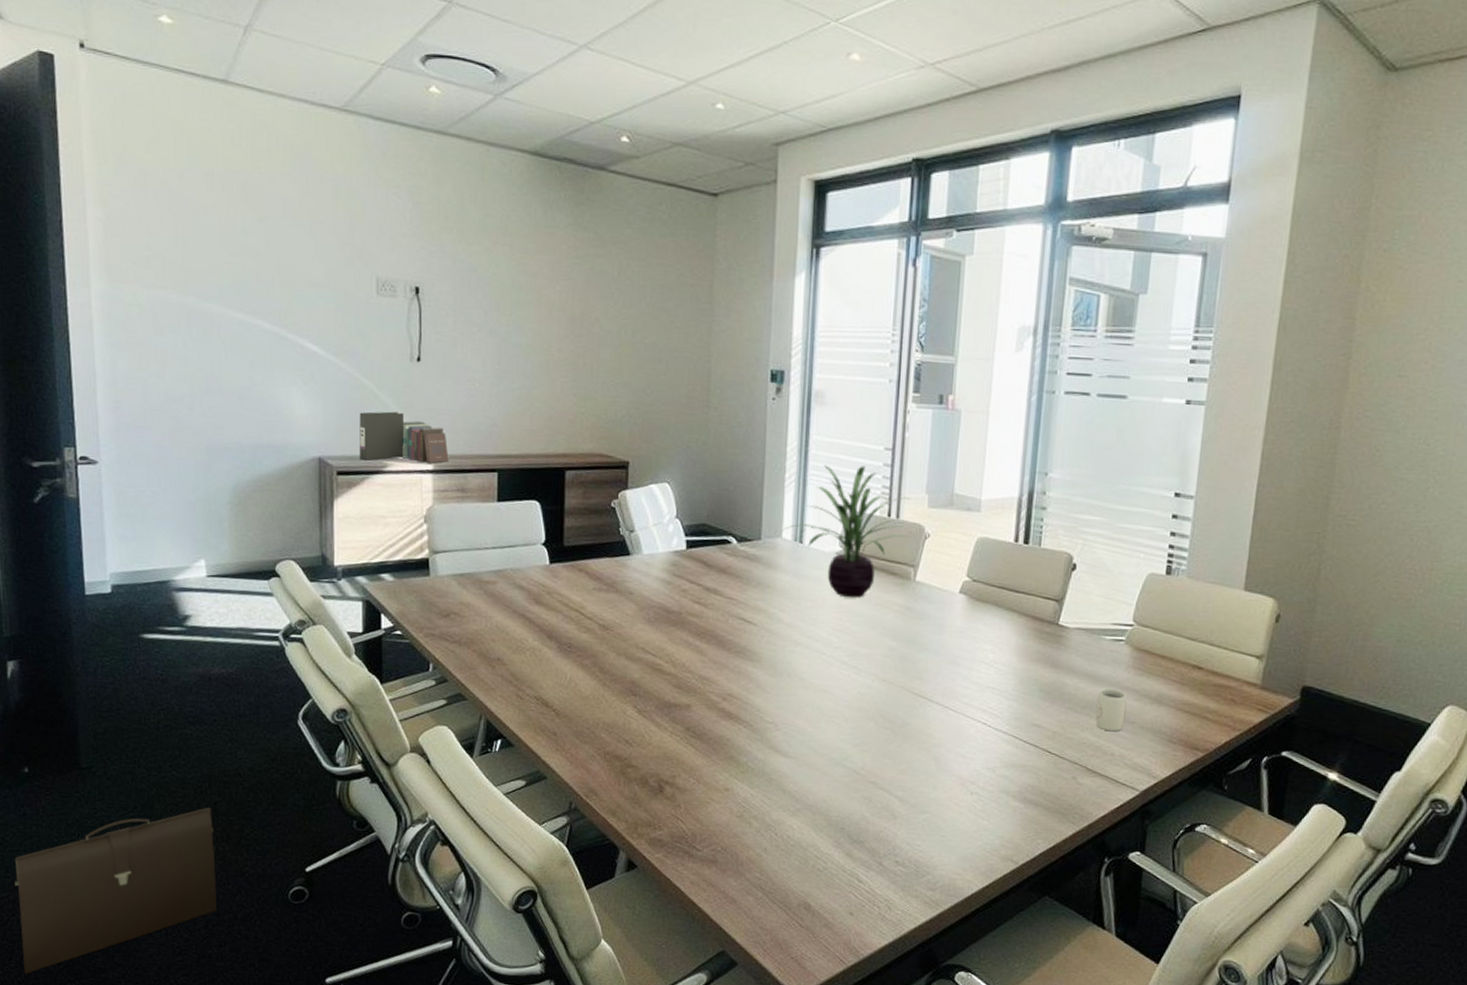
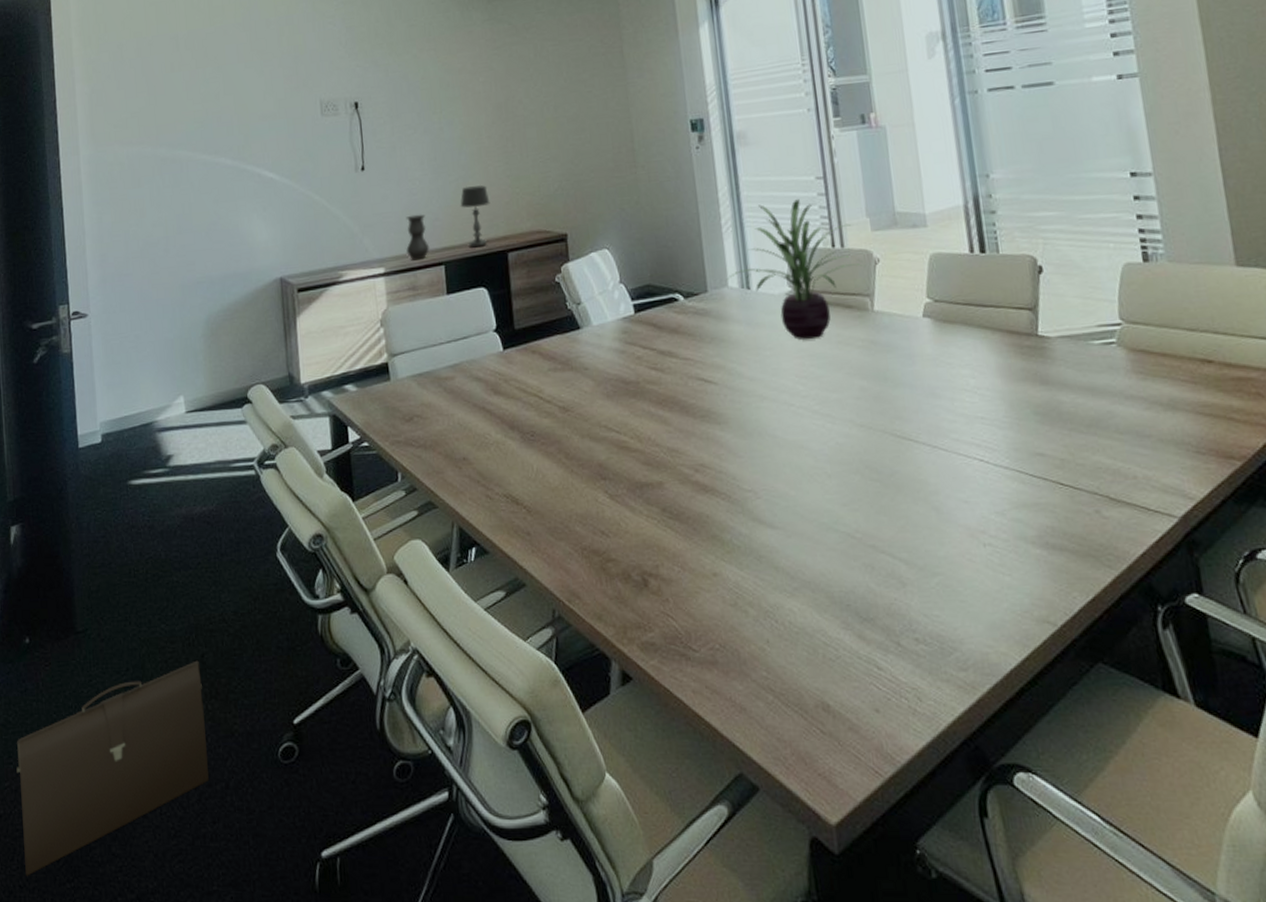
binder: present [359,411,404,461] -> none [314,222,357,274]
books: present [402,421,449,463] -> none [353,227,399,267]
vase: none [458,416,484,463] -> present [406,214,430,261]
table lamp: none [520,396,553,461] -> present [460,185,490,248]
mug: present [1095,687,1127,732] -> none [1100,399,1140,451]

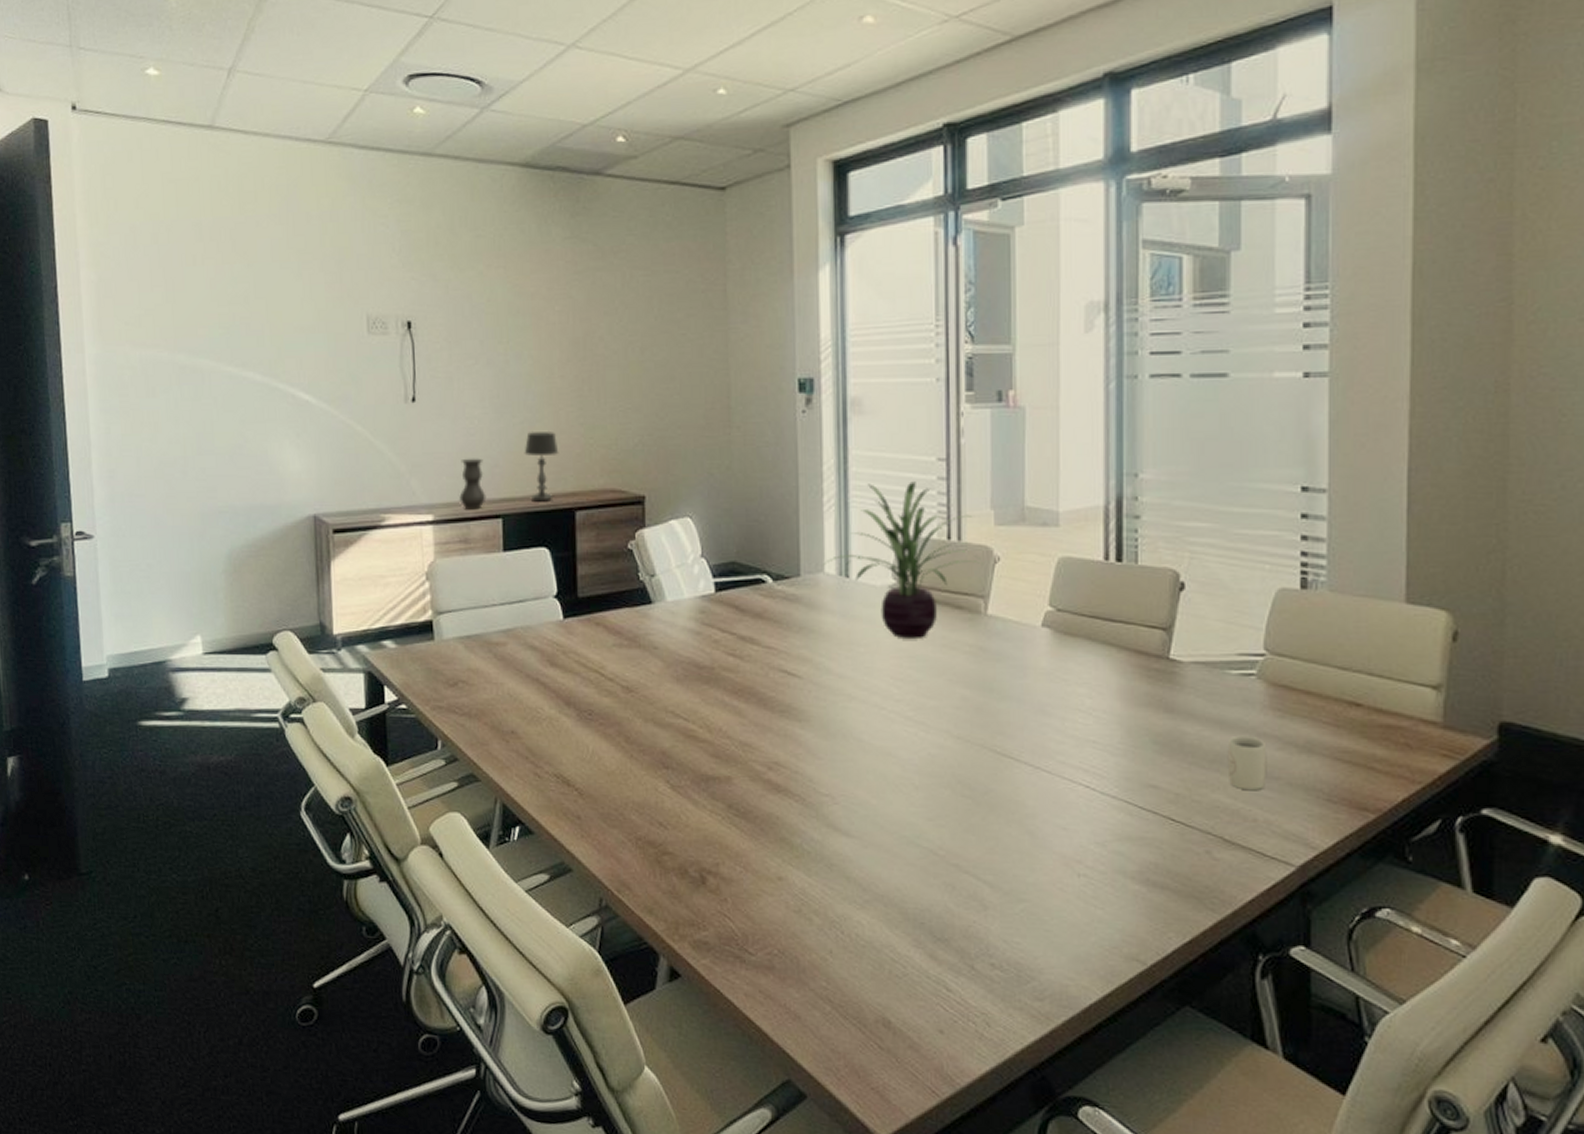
briefcase: present [16,660,209,876] -> none [15,914,221,1110]
mug: none [1100,399,1140,451] -> present [1227,735,1267,791]

